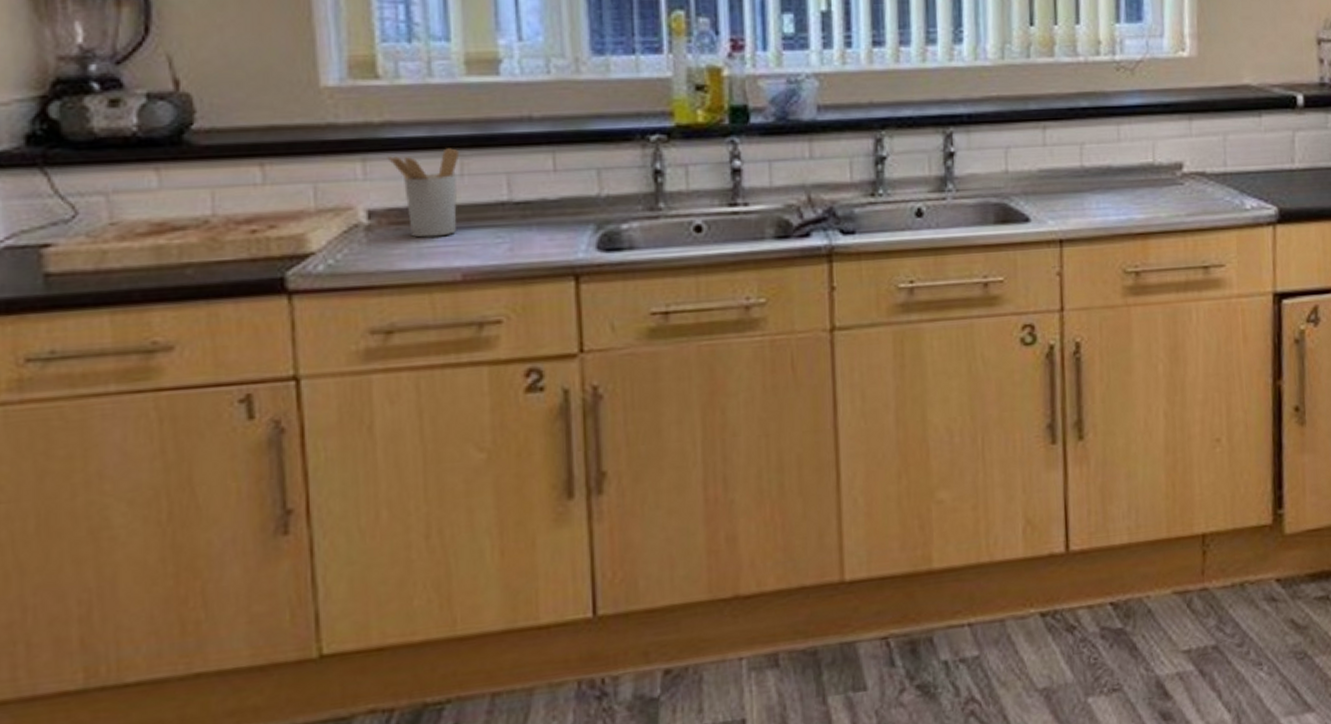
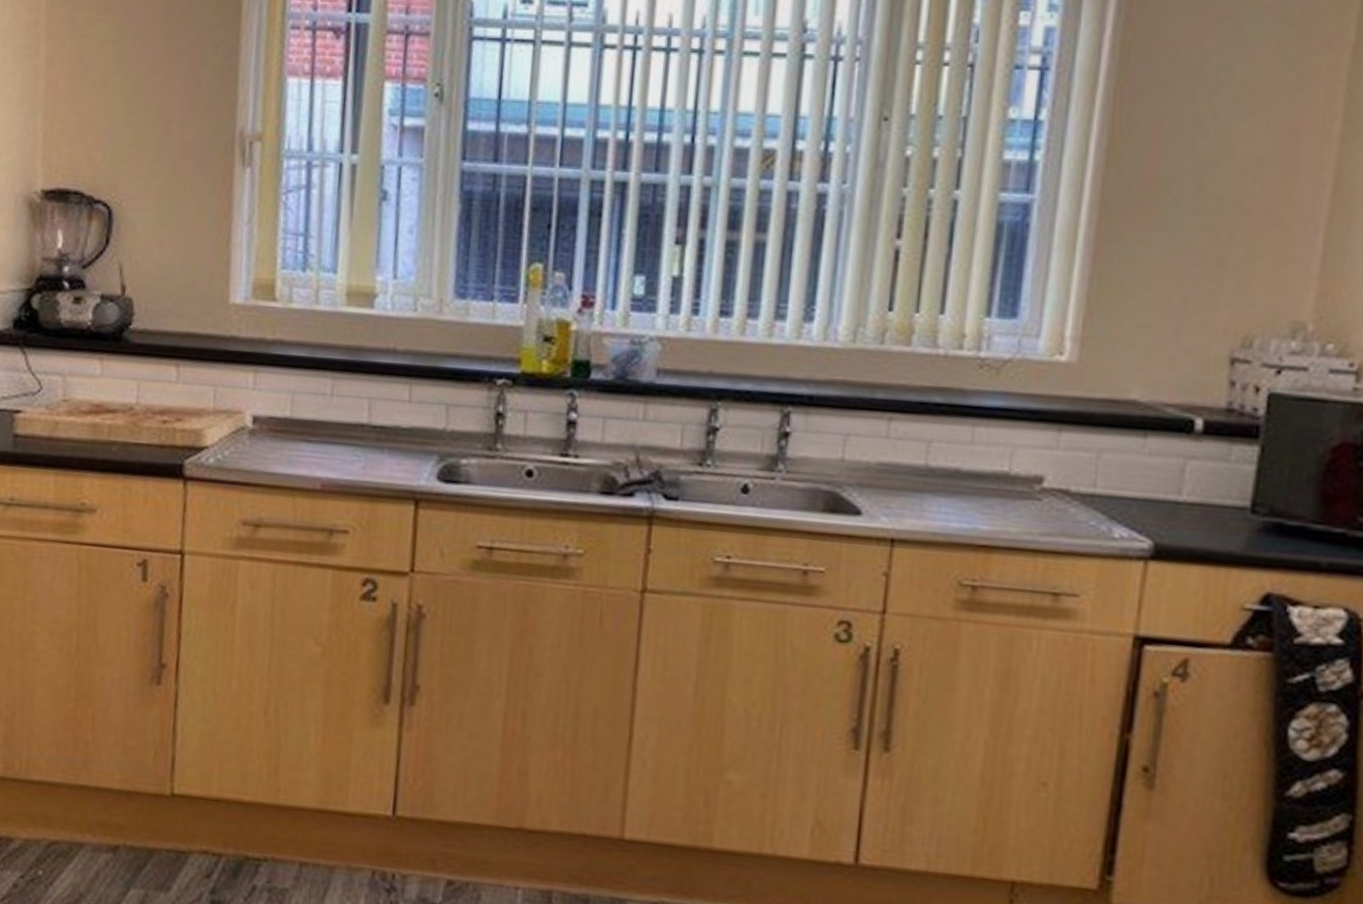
utensil holder: present [387,148,460,238] -> none [274,369,333,448]

